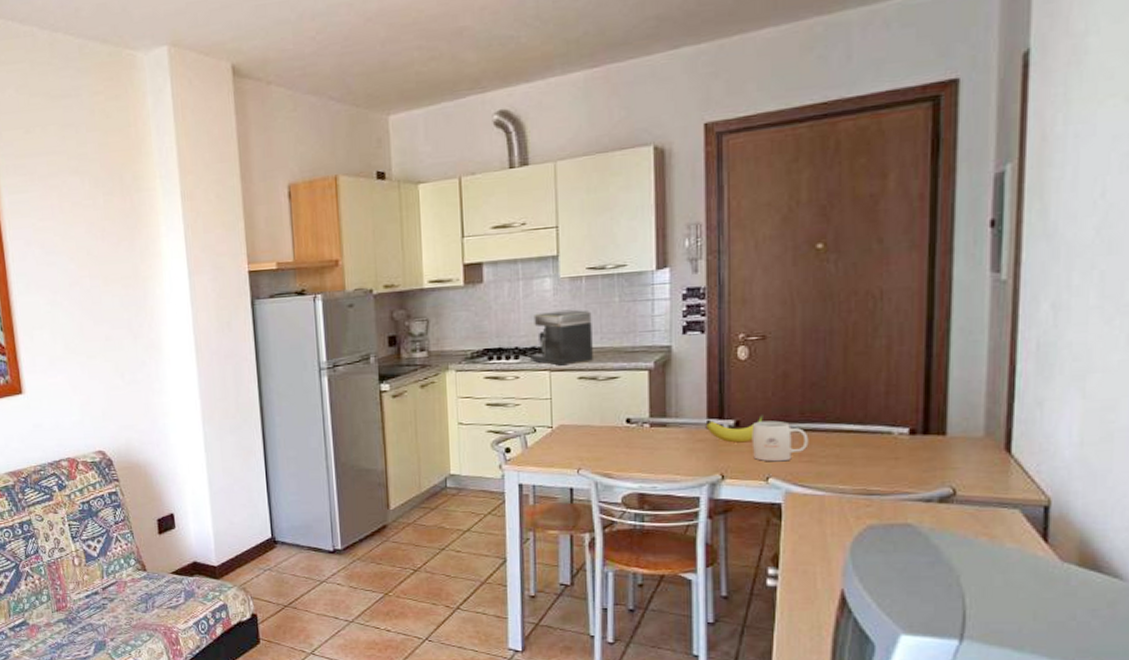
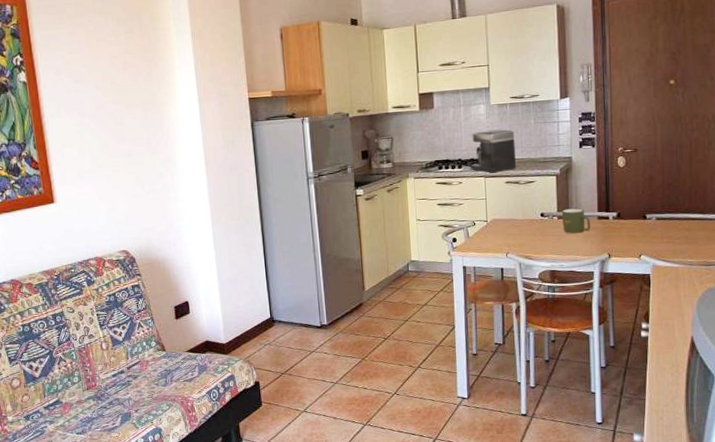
mug: none [655,413,697,447] -> present [561,208,591,235]
fruit: present [705,414,765,443] -> none [596,207,637,230]
mug: present [751,420,809,462] -> none [628,212,667,244]

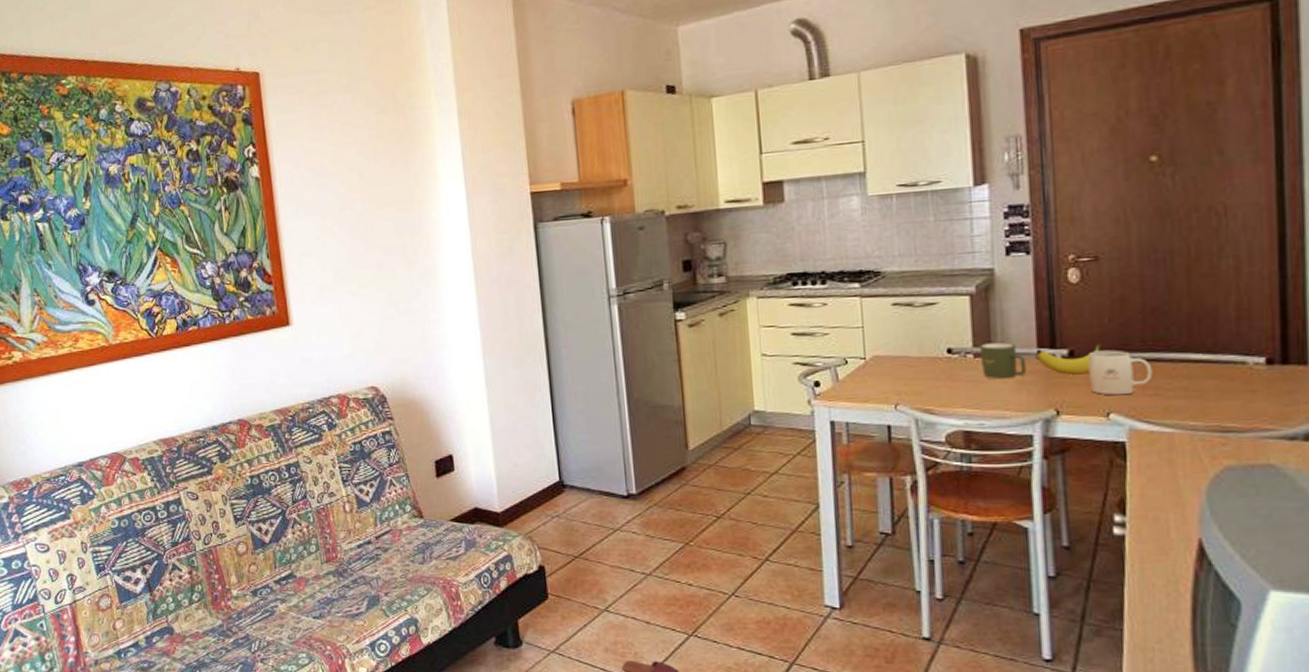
coffee maker: present [470,129,516,173] -> none [838,229,908,291]
fruit: none [596,207,637,230] -> present [1035,342,1102,375]
mug: none [628,212,667,244] -> present [1087,350,1153,396]

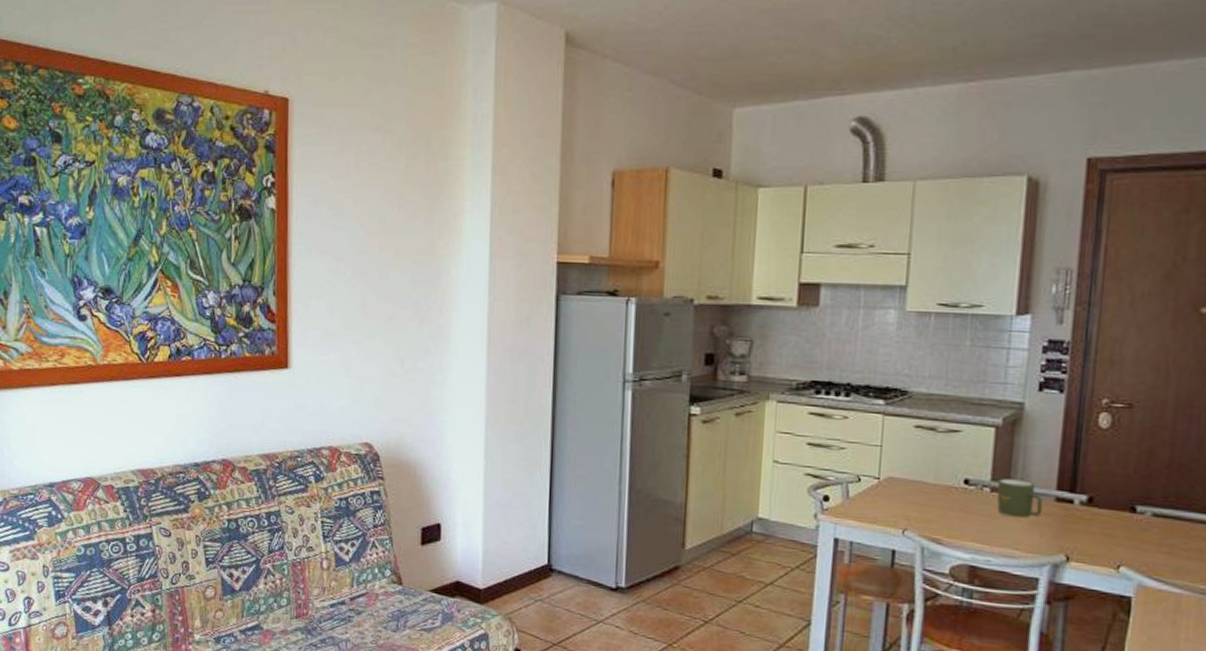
fruit: present [1035,342,1102,375] -> none [1054,491,1123,523]
mug: present [1087,350,1153,396] -> none [1104,500,1171,550]

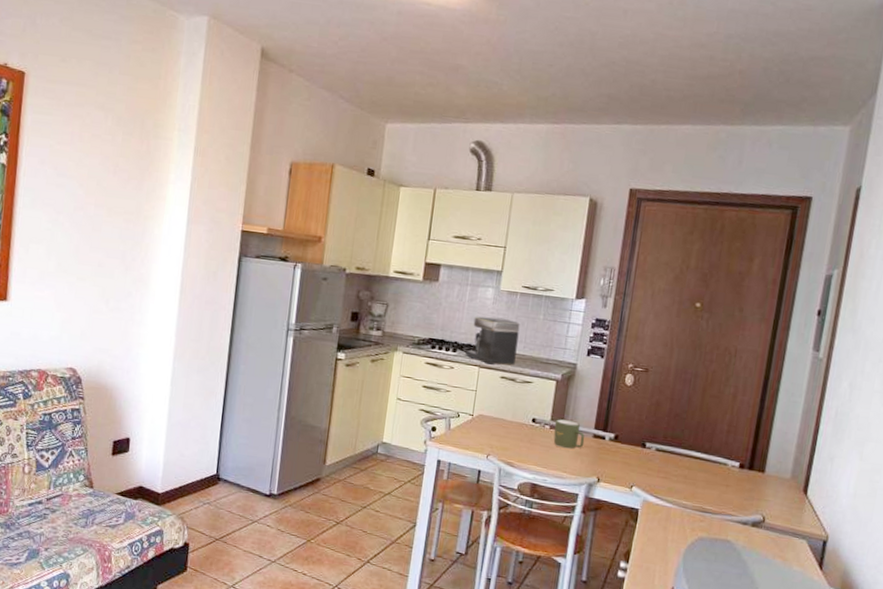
coffee maker: none [863,347,938,411] -> present [465,316,520,365]

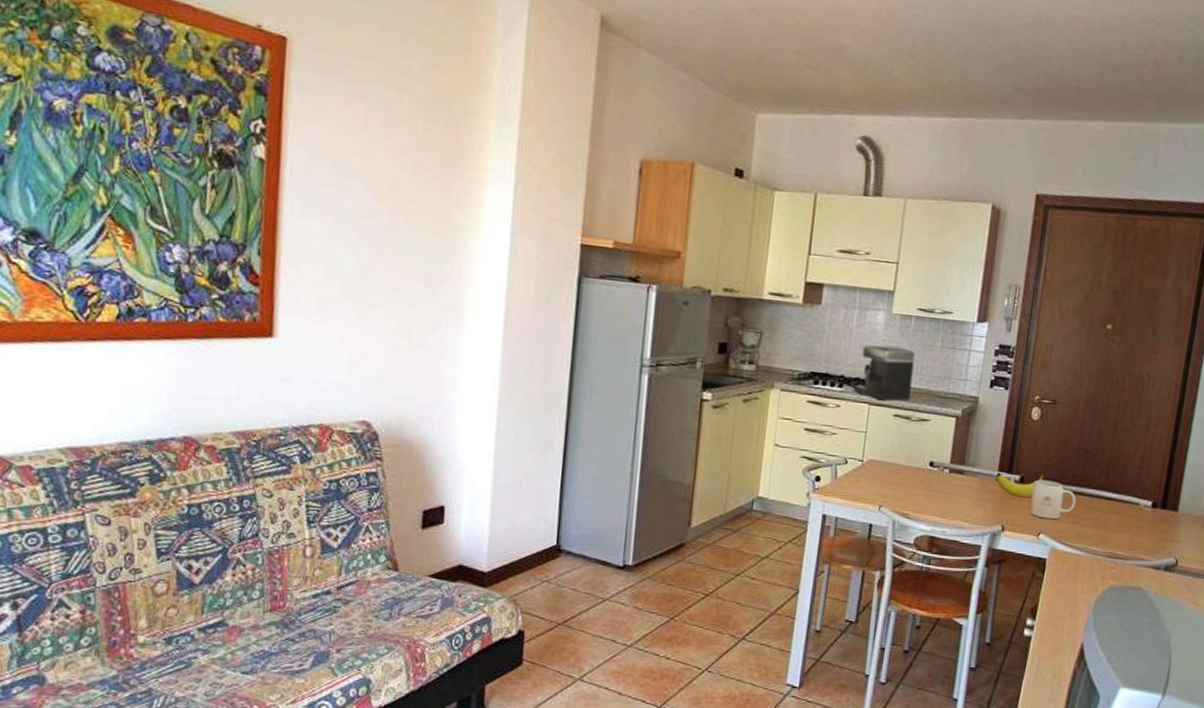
mug: present [553,419,585,450] -> none [953,461,988,496]
fruit: none [592,430,638,454] -> present [996,472,1045,498]
mug: none [624,438,667,475] -> present [1030,479,1077,520]

